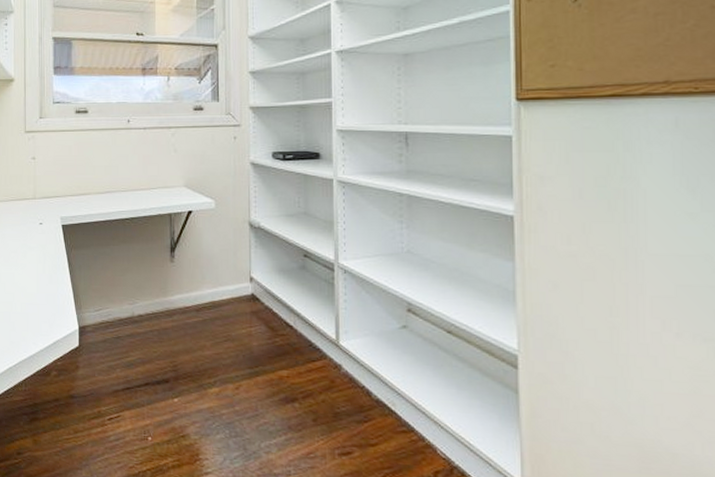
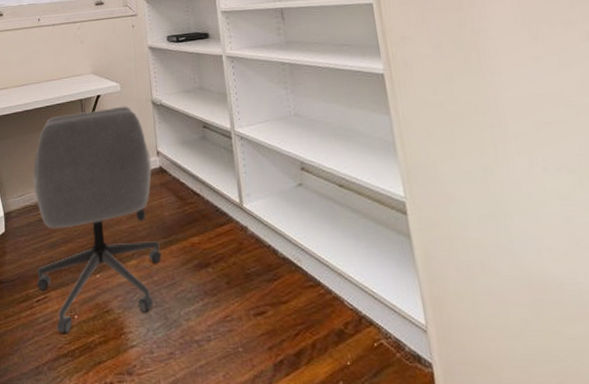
office chair: none [110,225,246,455] -> present [33,106,162,334]

